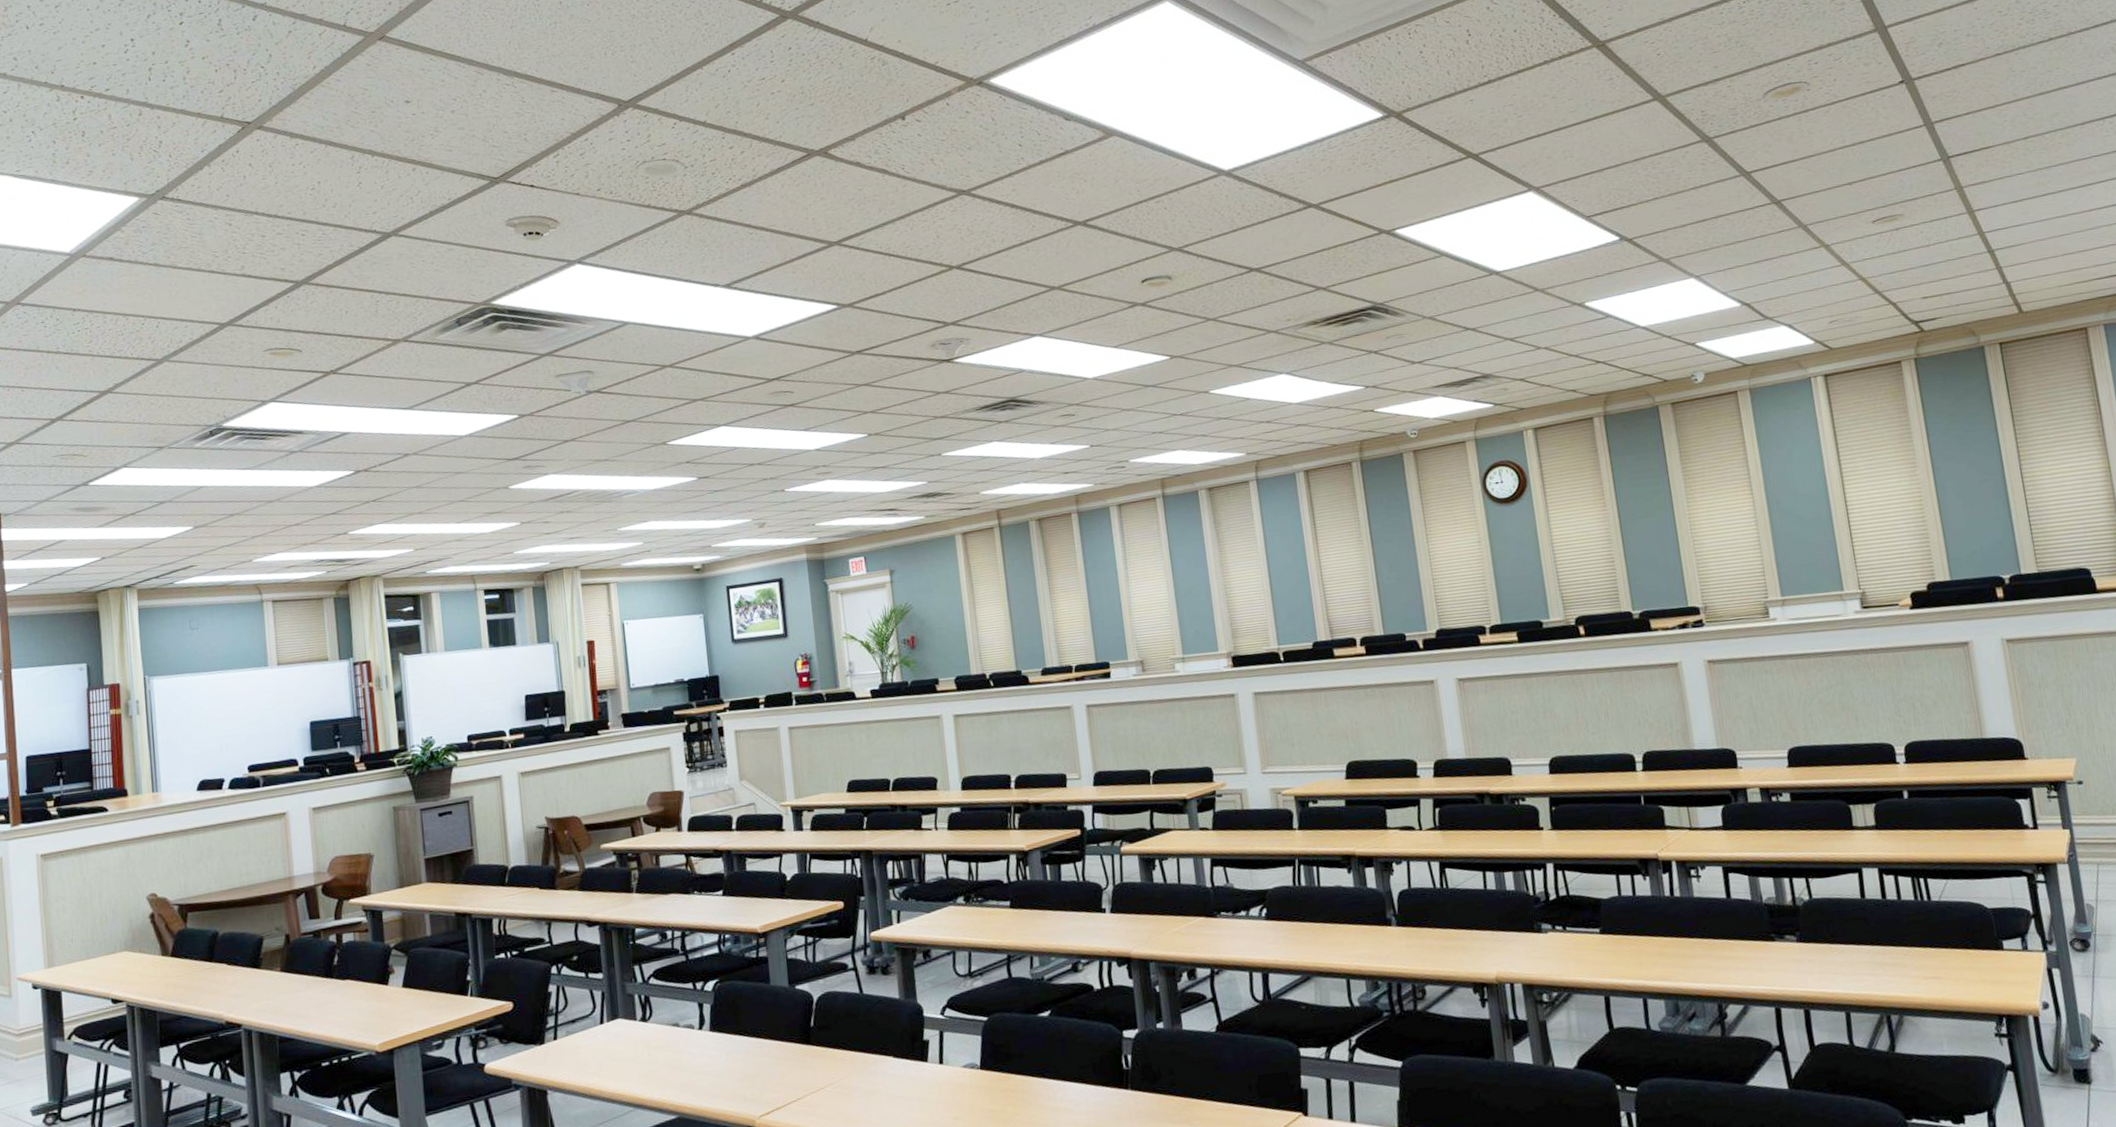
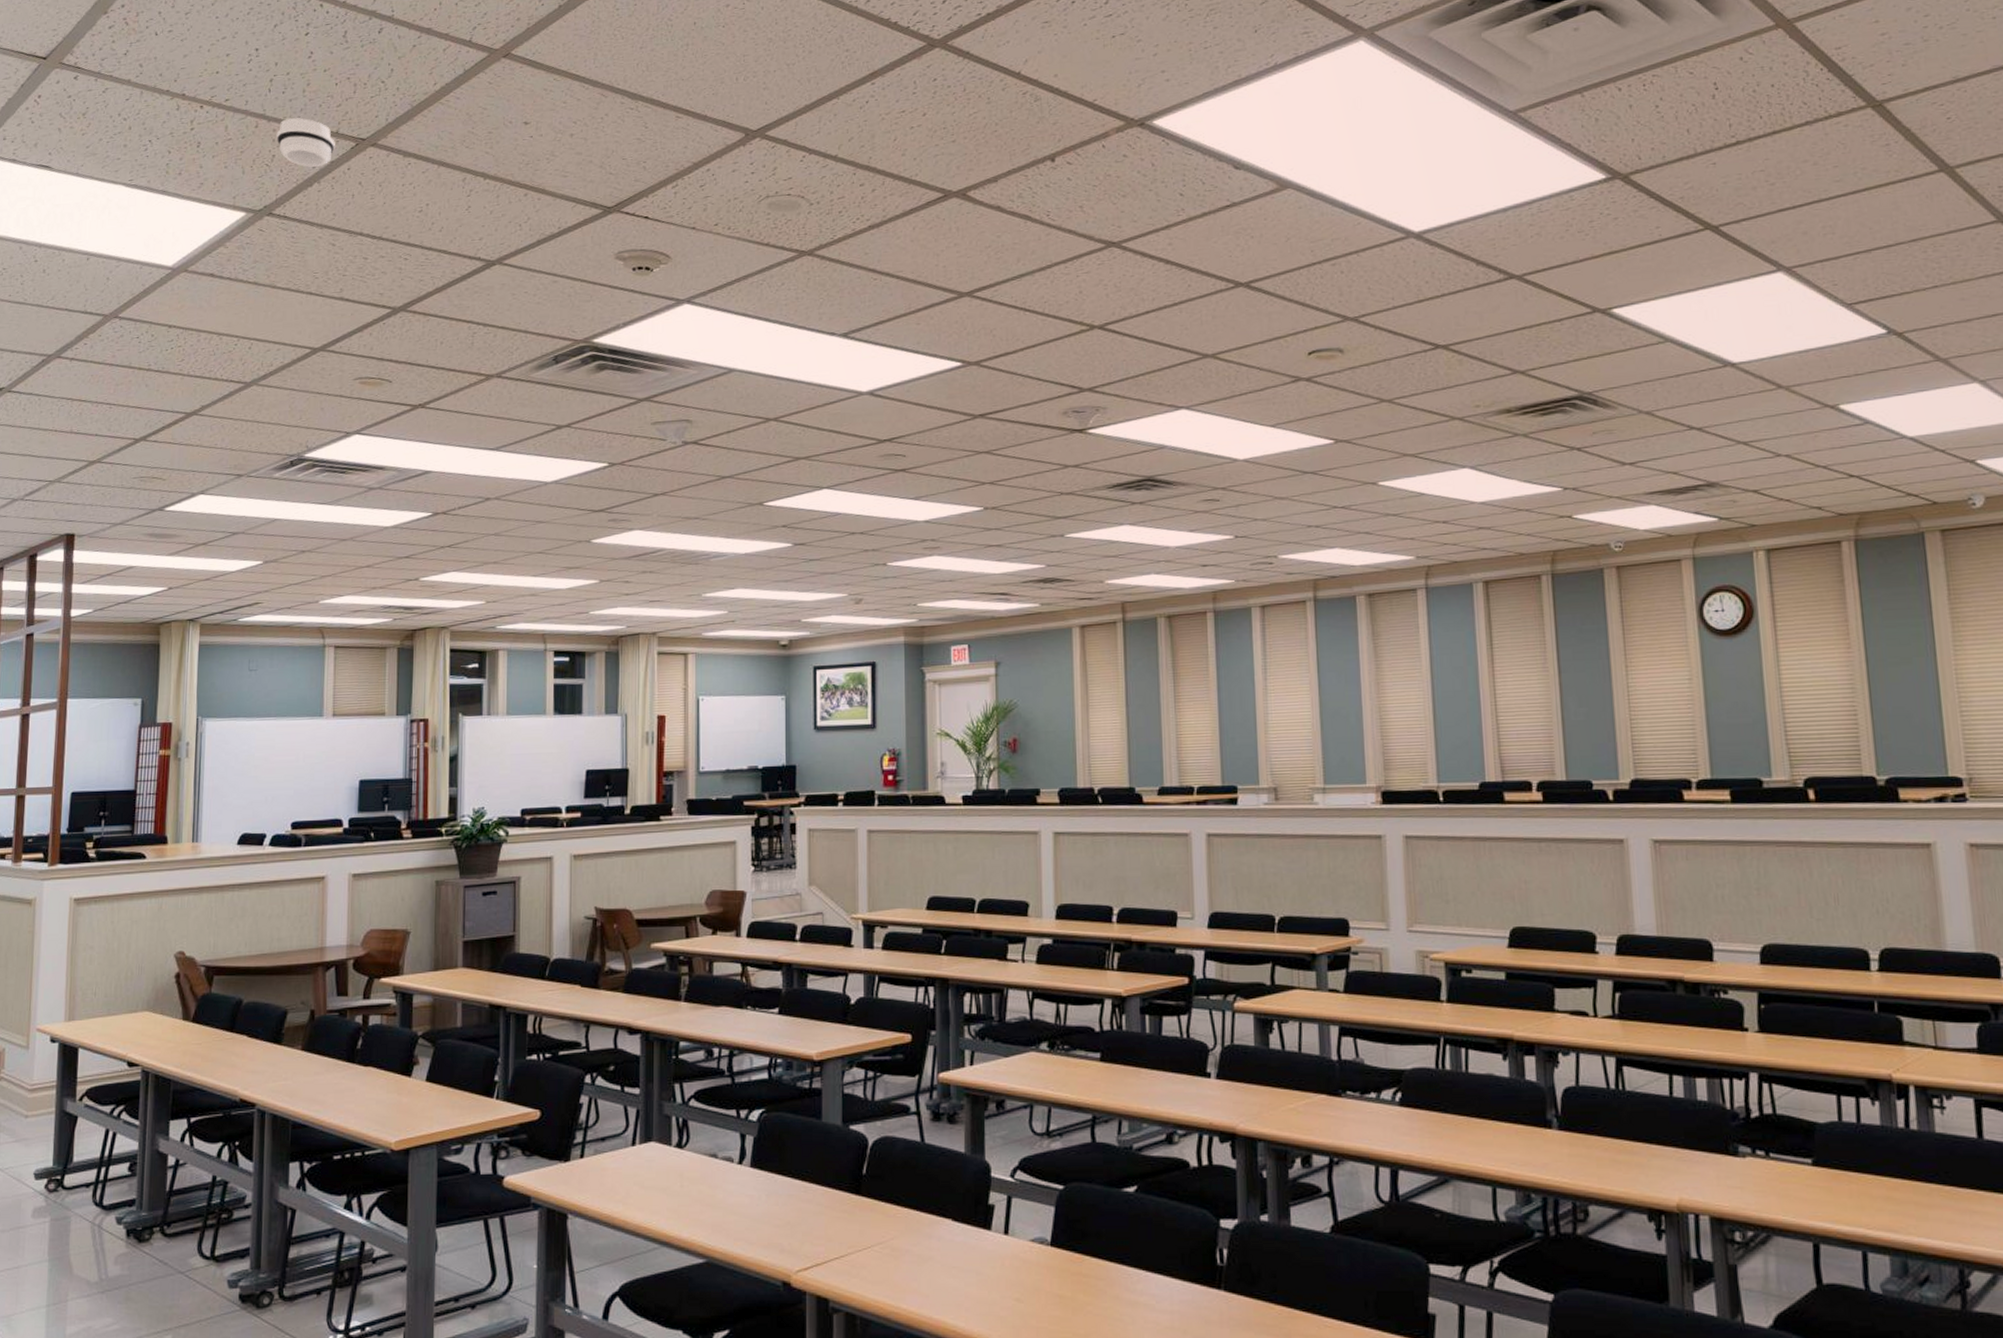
smoke detector: none [161,104,222,152] -> present [276,118,335,167]

